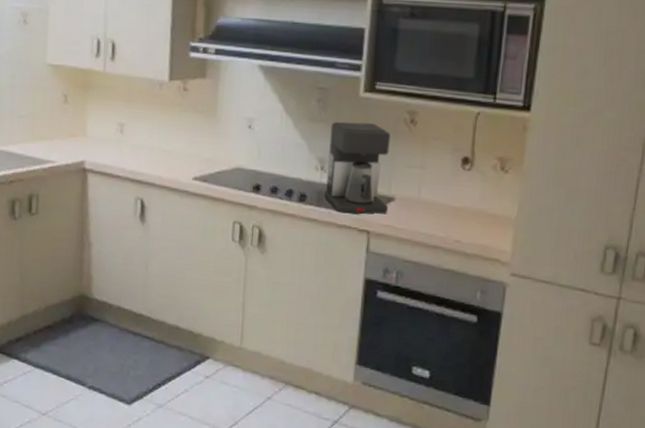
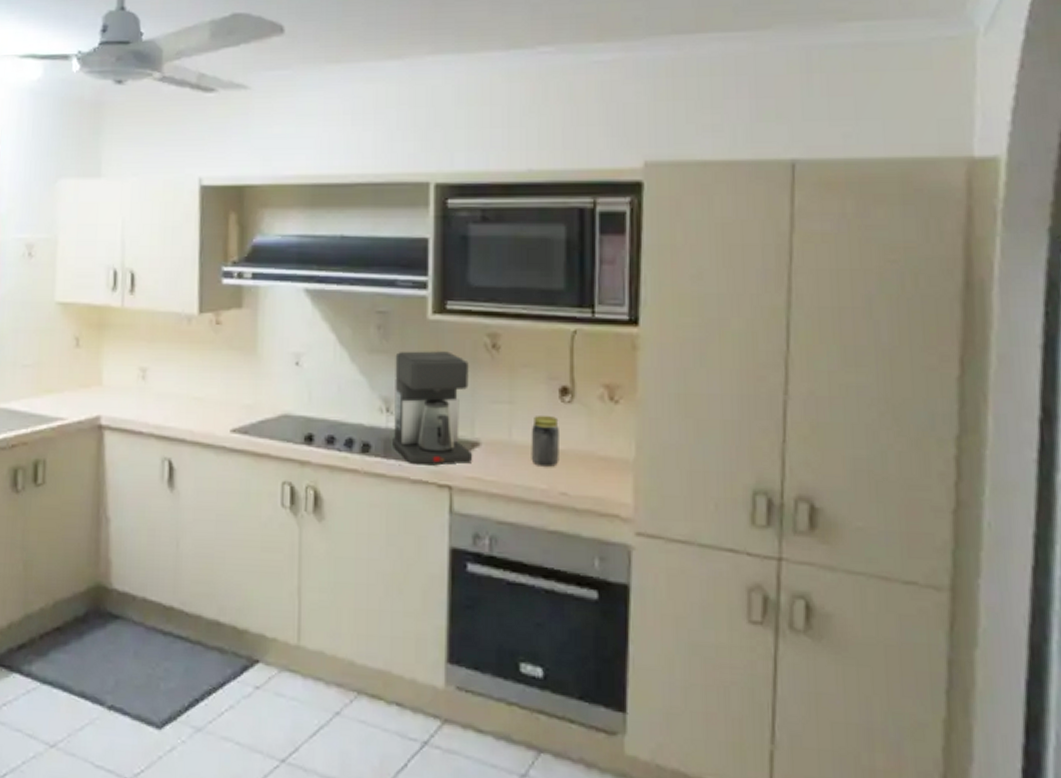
jar: none [434,178,459,221] -> present [531,415,559,468]

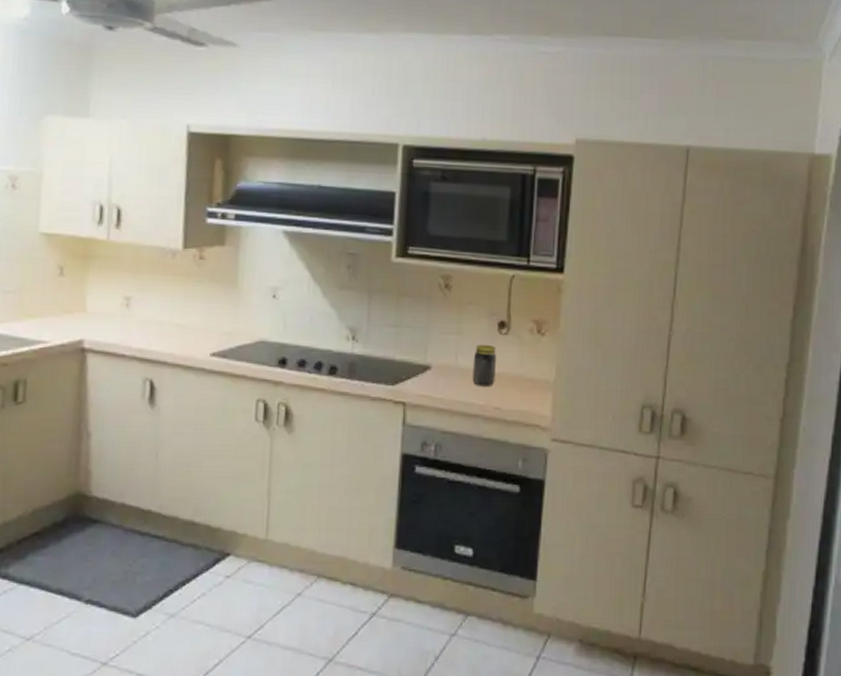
coffee maker: present [391,351,473,465] -> none [355,288,425,385]

